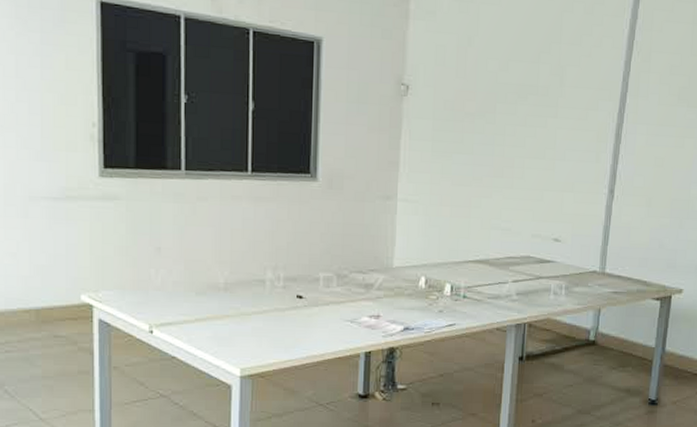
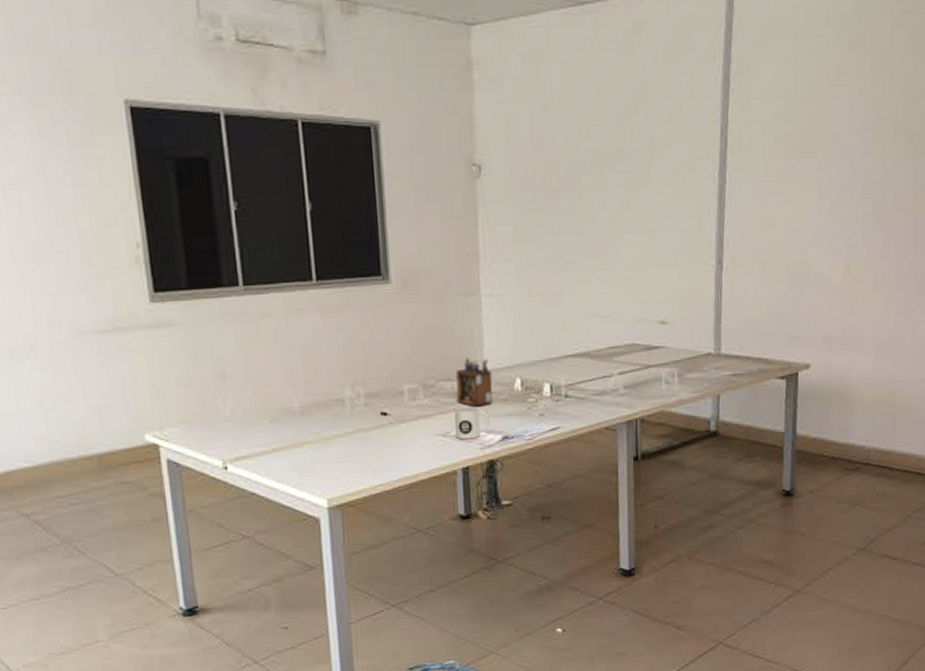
mug: none [361,297,394,327] -> present [454,406,490,440]
desk organizer: none [366,254,400,299] -> present [456,357,493,407]

